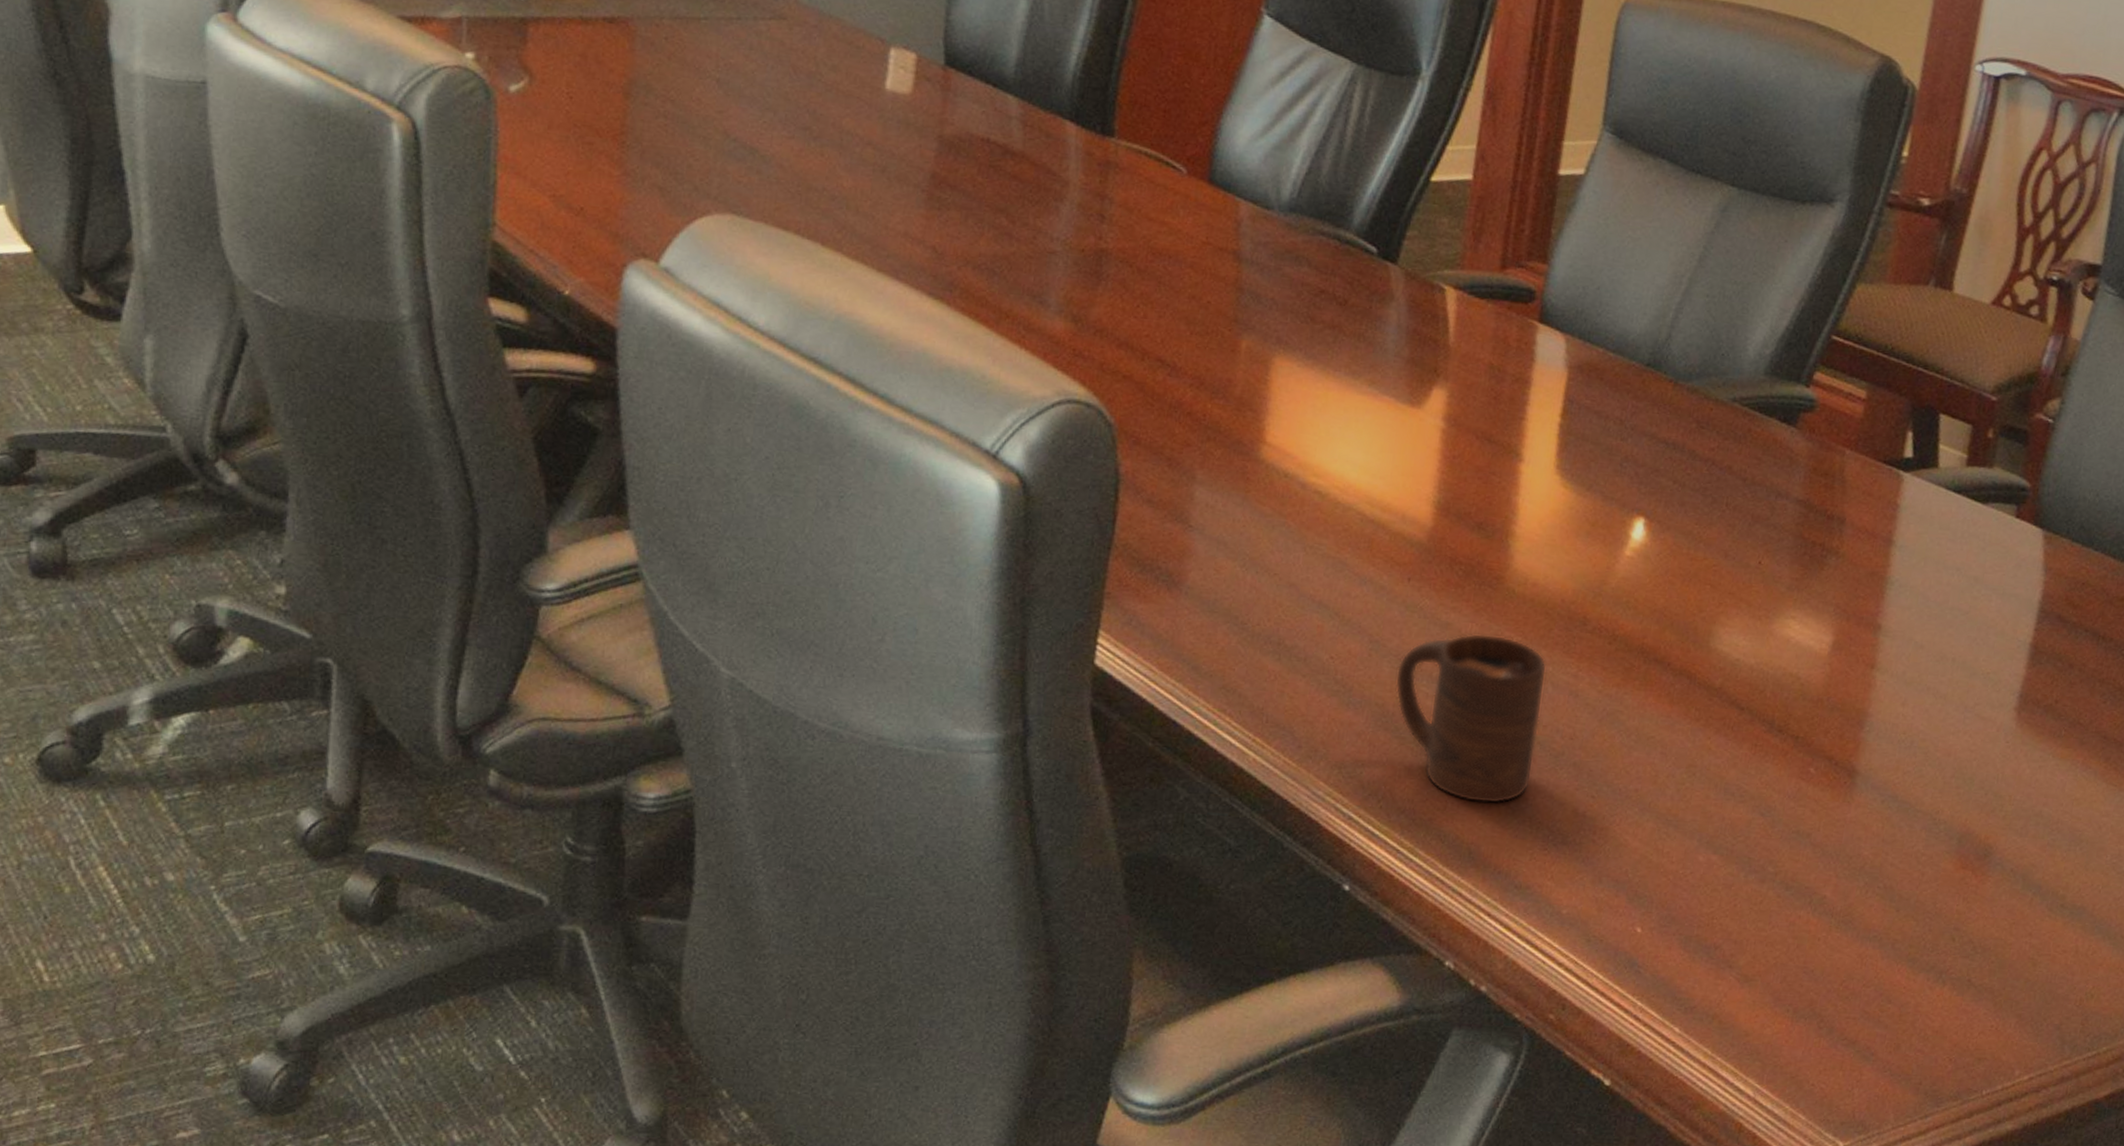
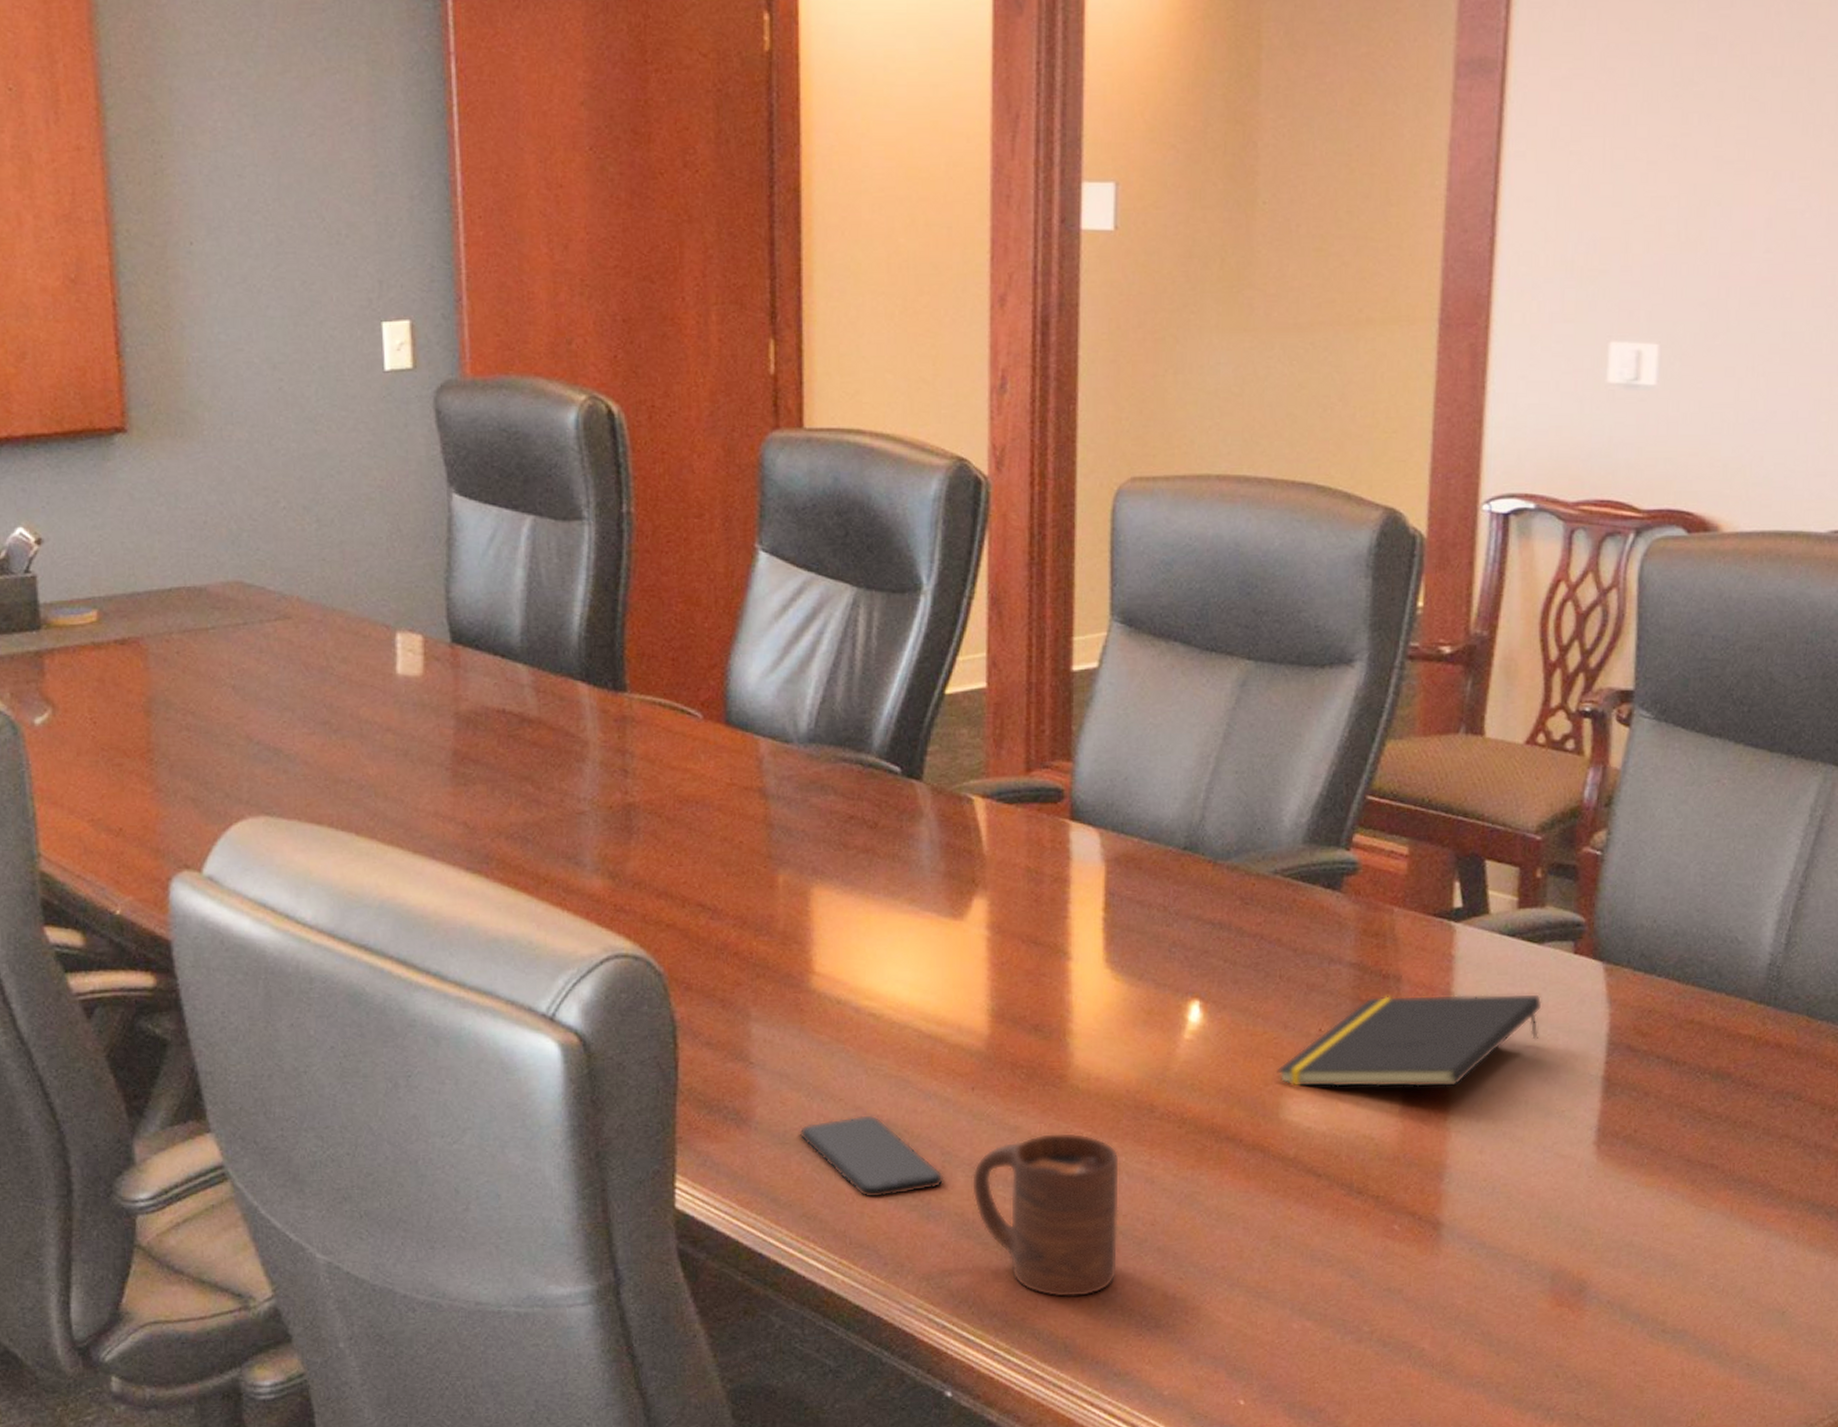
smartphone: none [1229,592,1370,680] -> present [799,1115,944,1199]
notepad: none [1712,535,1980,636] -> present [1277,993,1542,1088]

